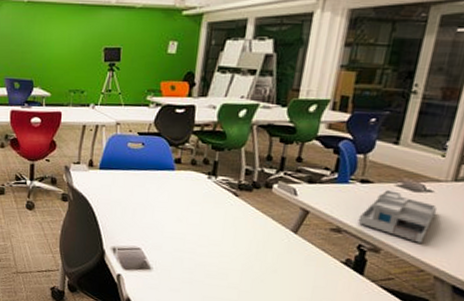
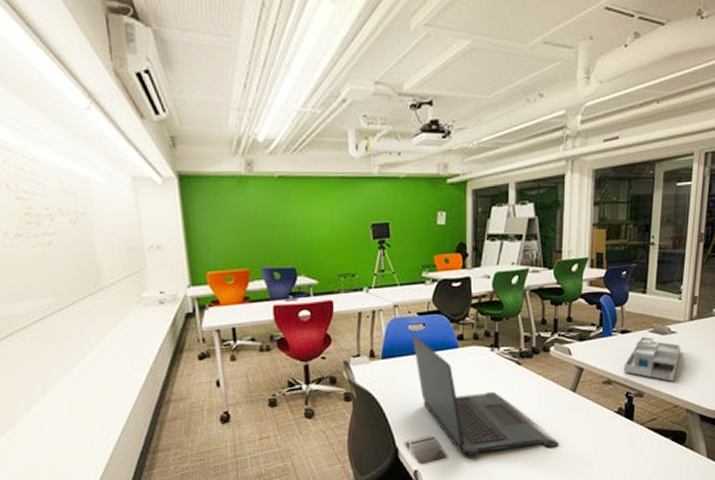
laptop: none [130,151,272,283] -> present [412,334,559,457]

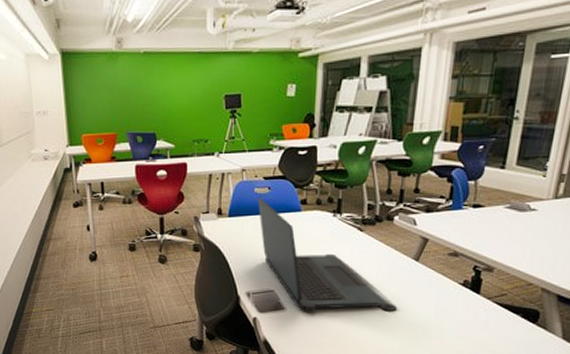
desk organizer: present [623,337,682,382] -> none [472,212,542,259]

